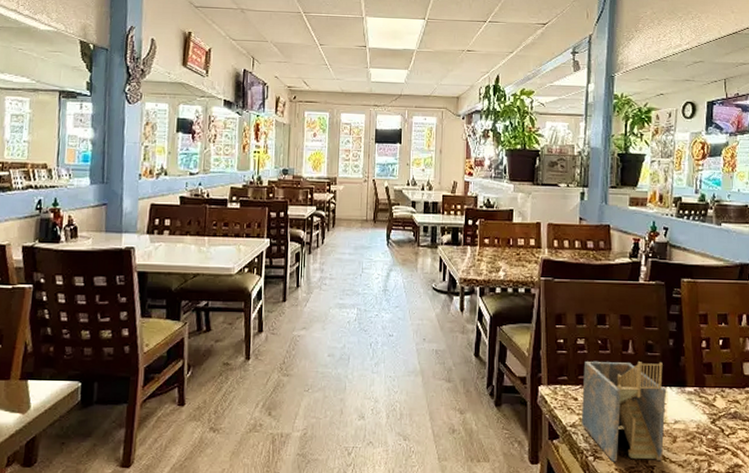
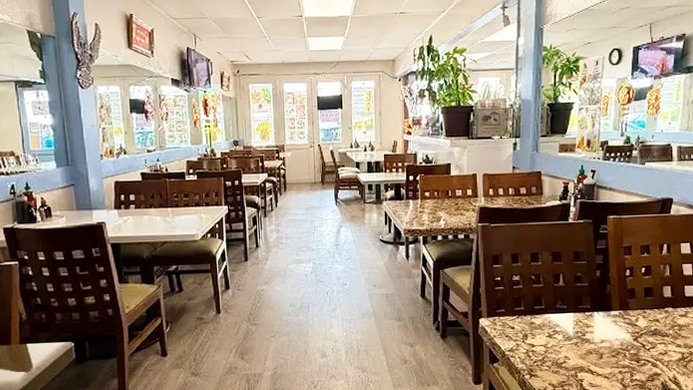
napkin holder: present [581,362,666,462] -> none [518,291,593,378]

